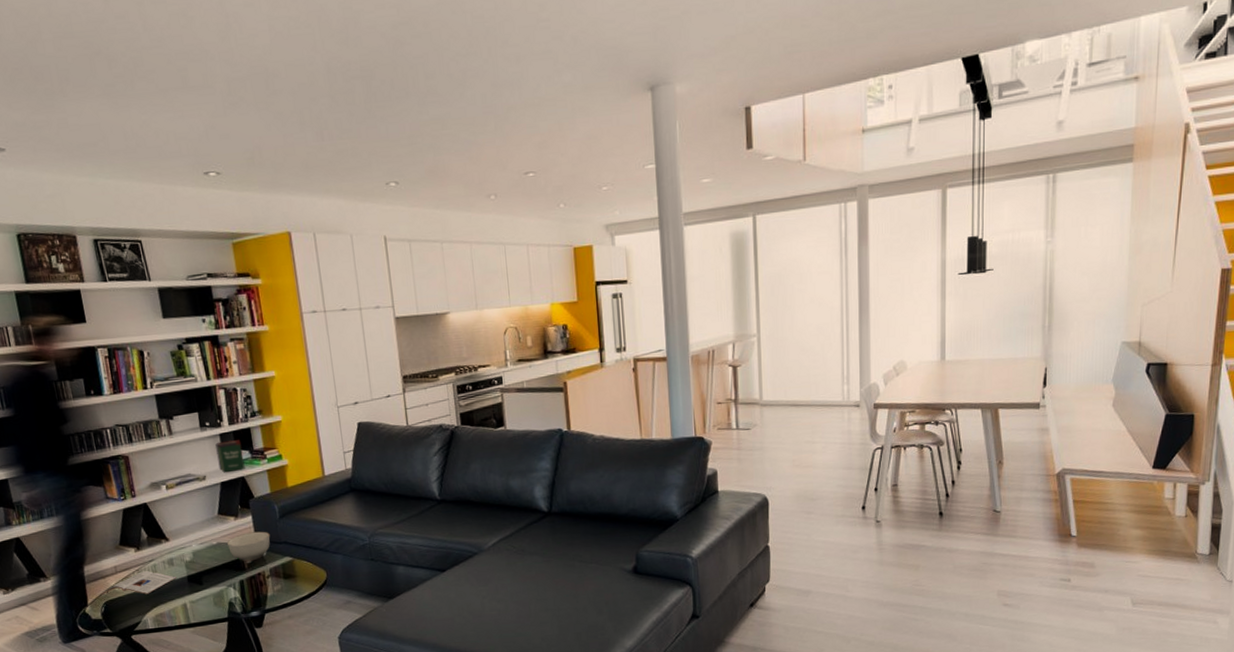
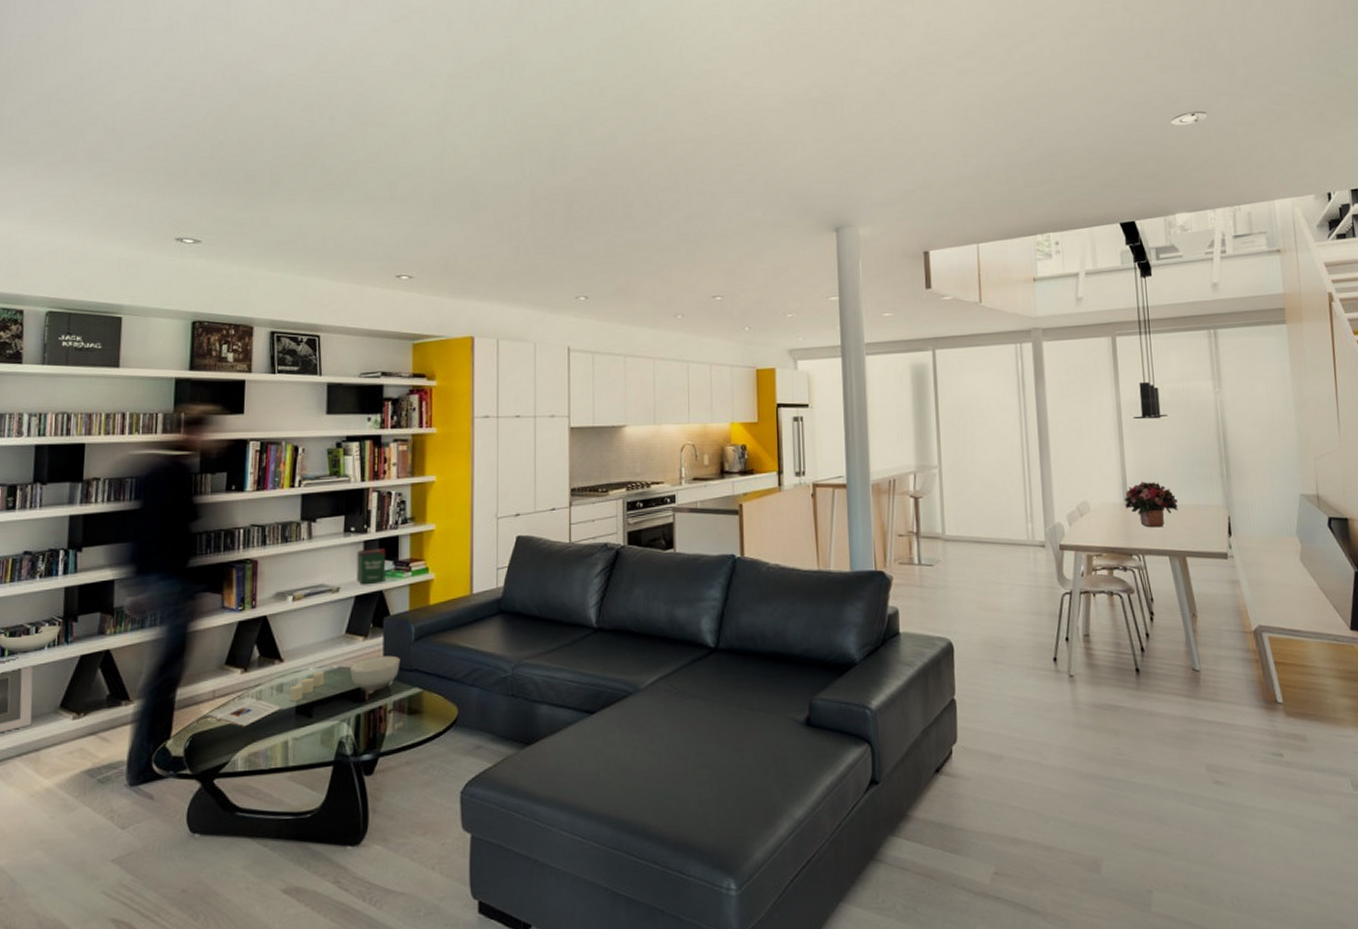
candle: none [180,546,208,573] -> present [290,671,325,702]
bouquet: none [942,338,995,383] -> present [1124,481,1178,528]

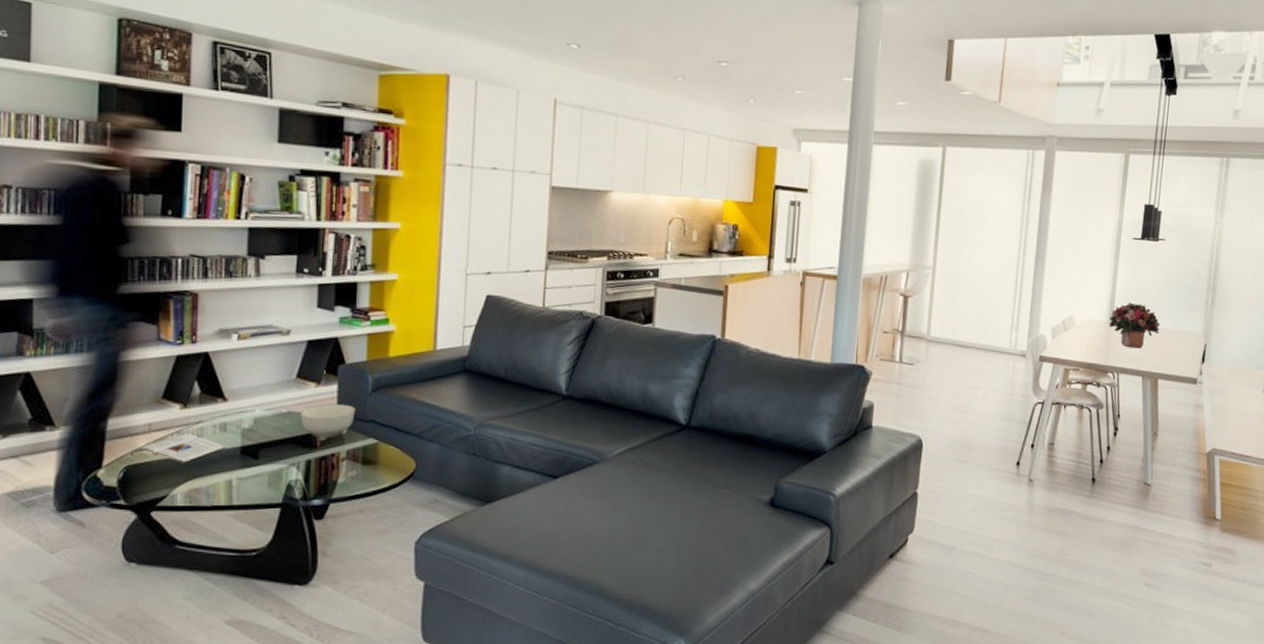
candle: present [290,671,325,702] -> none [235,413,273,442]
books: present [357,549,386,585] -> none [309,293,343,330]

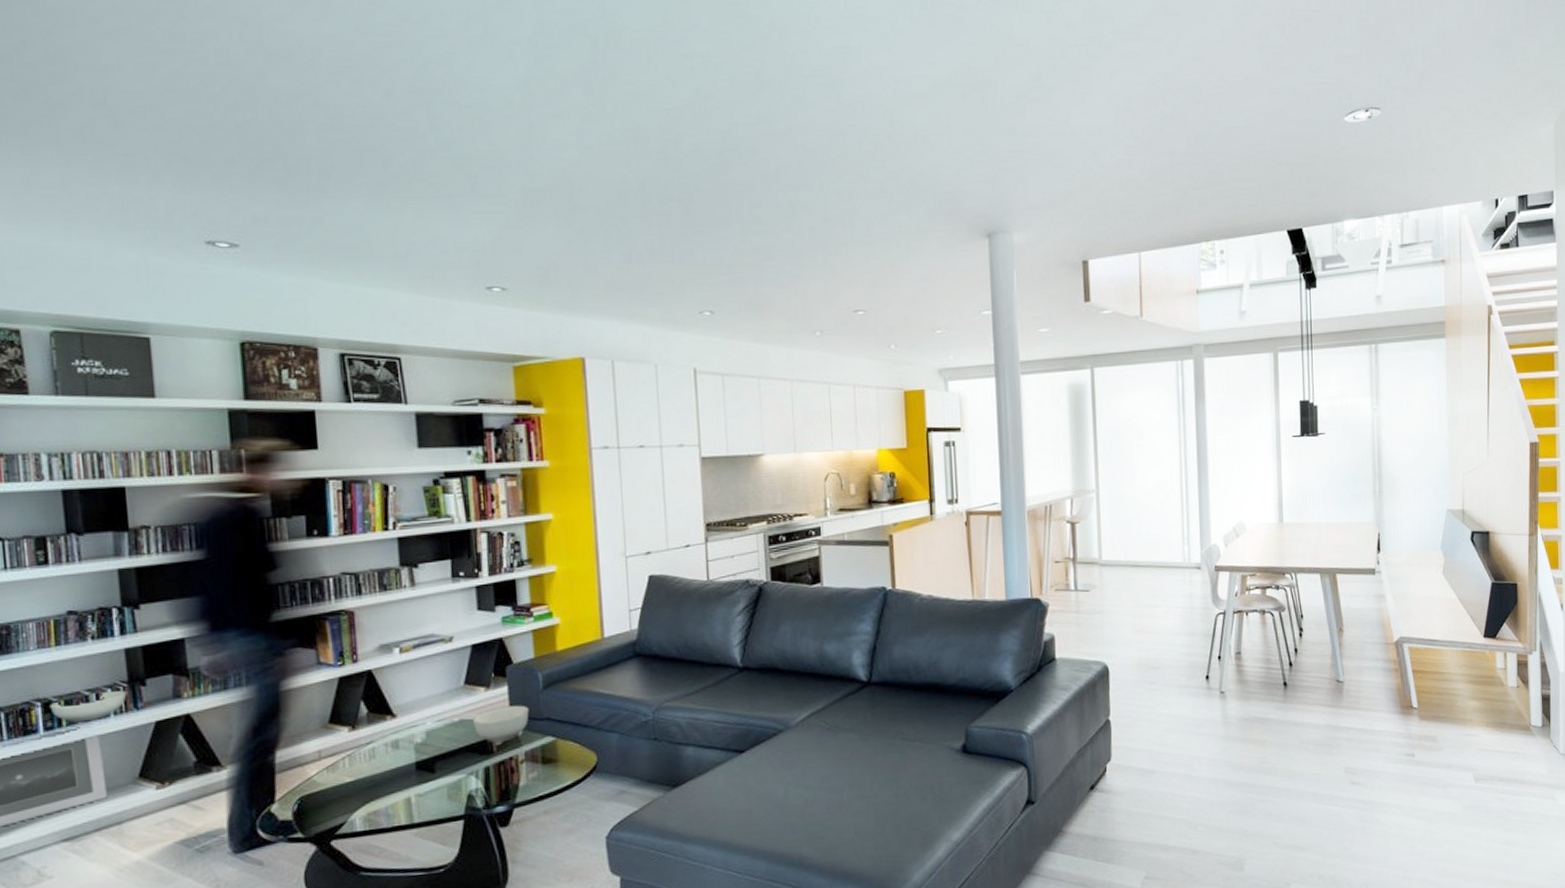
magazine: present [122,433,227,463] -> none [294,755,401,788]
bouquet: present [1109,302,1160,349] -> none [1280,500,1331,547]

